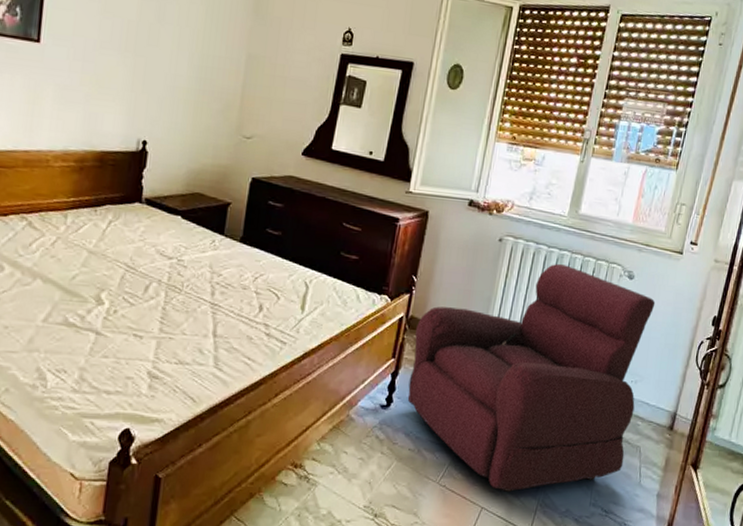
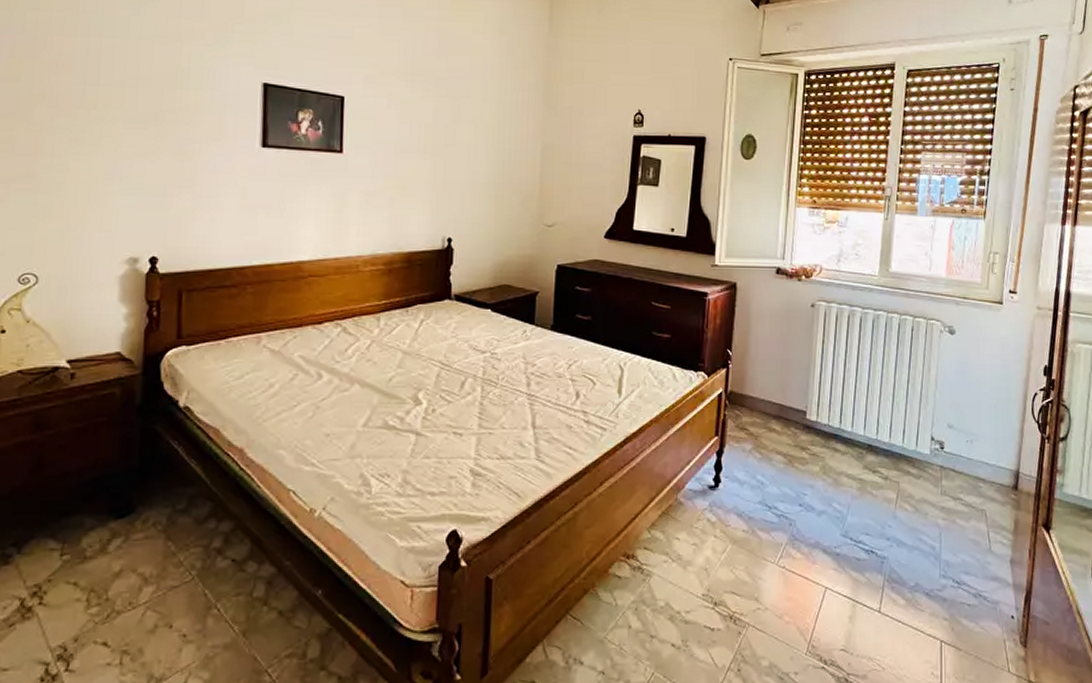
armchair: present [407,264,656,492] -> none [735,325,981,569]

